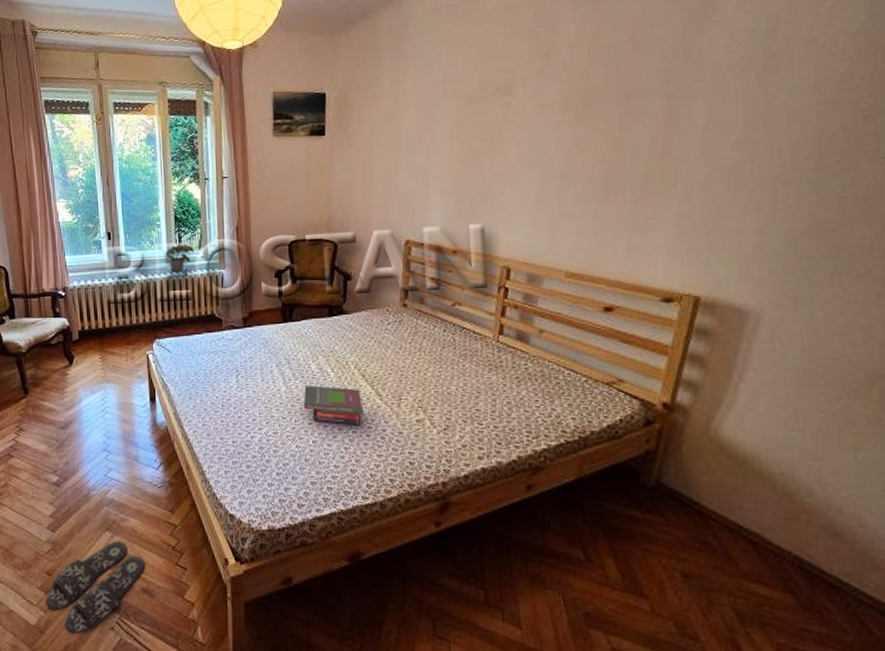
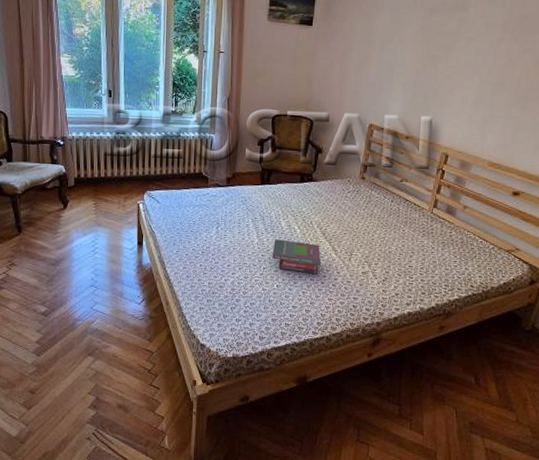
slippers: present [46,541,145,634] -> none [28,365,123,443]
potted plant: present [165,243,194,272] -> none [161,107,188,133]

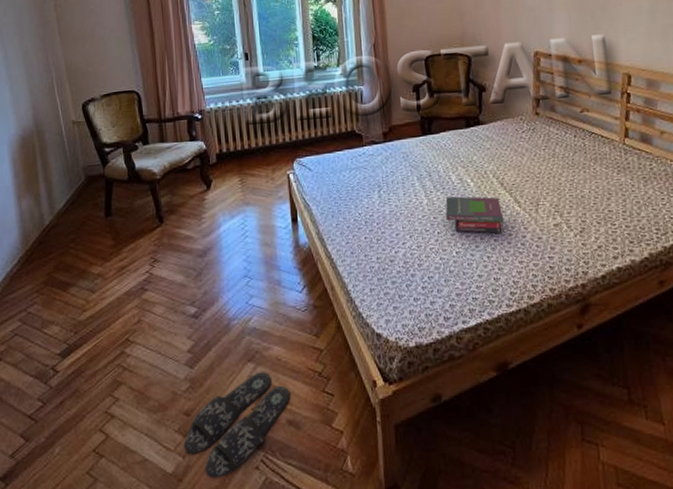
slippers: none [28,365,123,443] -> present [184,372,291,478]

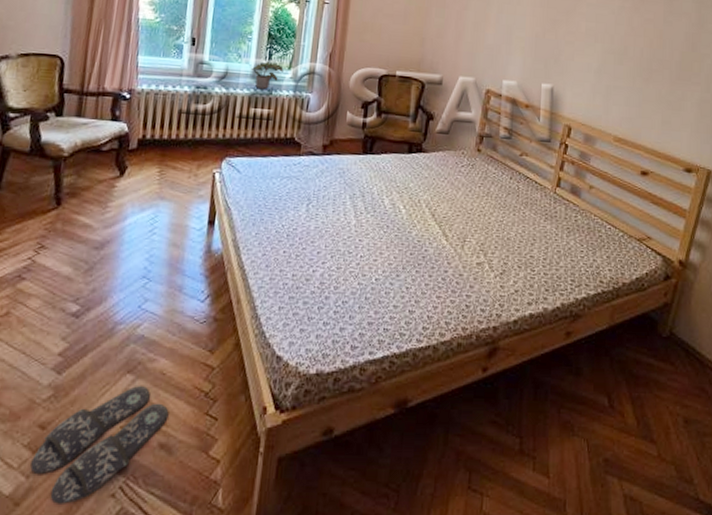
potted plant: none [304,62,333,91] -> present [252,60,284,90]
books: present [445,196,504,235] -> none [371,221,430,266]

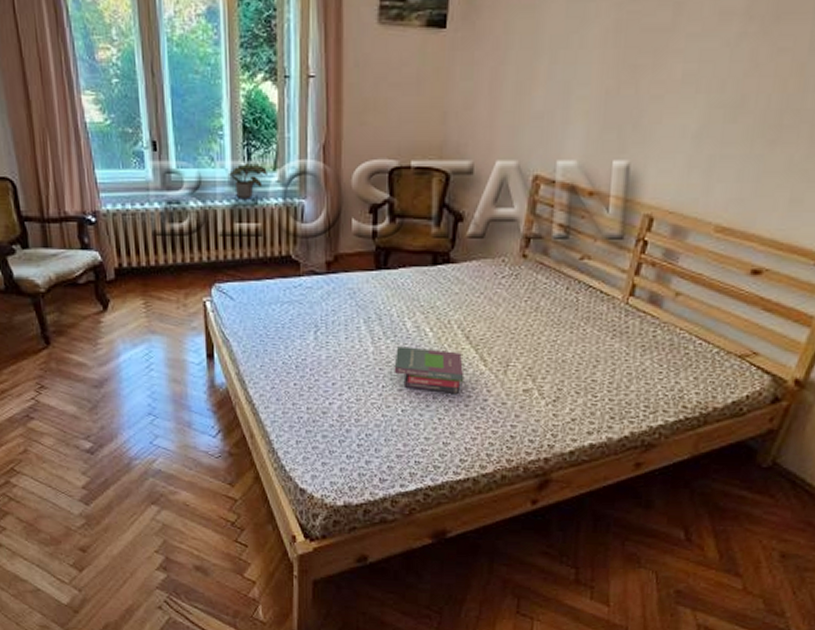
slippers: present [30,386,169,504] -> none [80,516,199,613]
books: none [371,221,430,266] -> present [394,346,464,395]

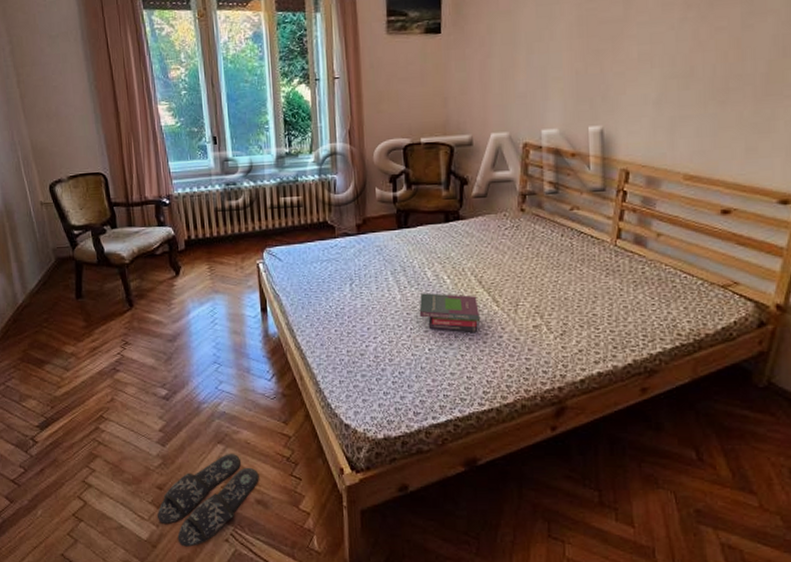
slippers: none [80,516,199,613] -> present [157,454,259,547]
potted plant: present [229,162,267,200] -> none [274,148,305,178]

